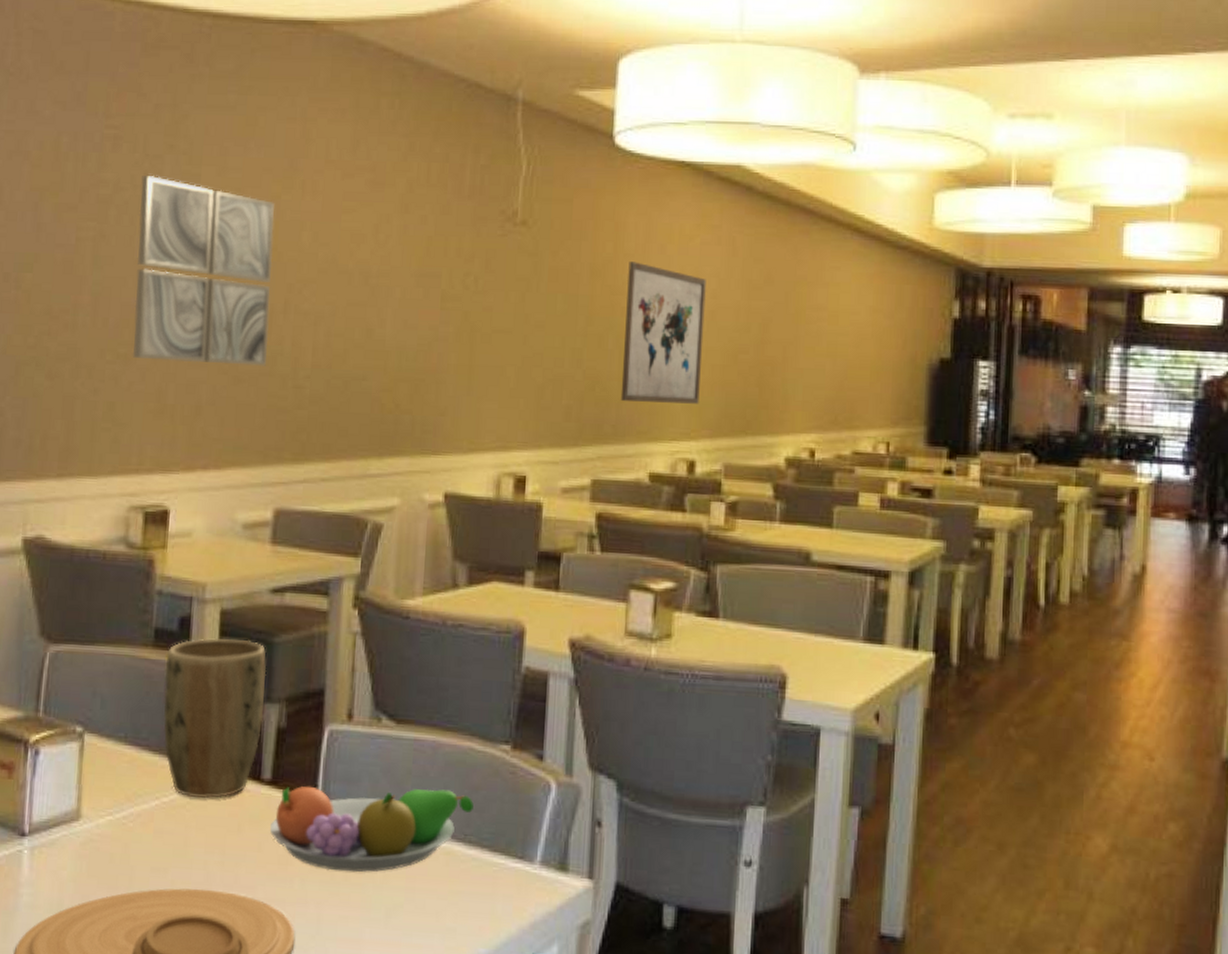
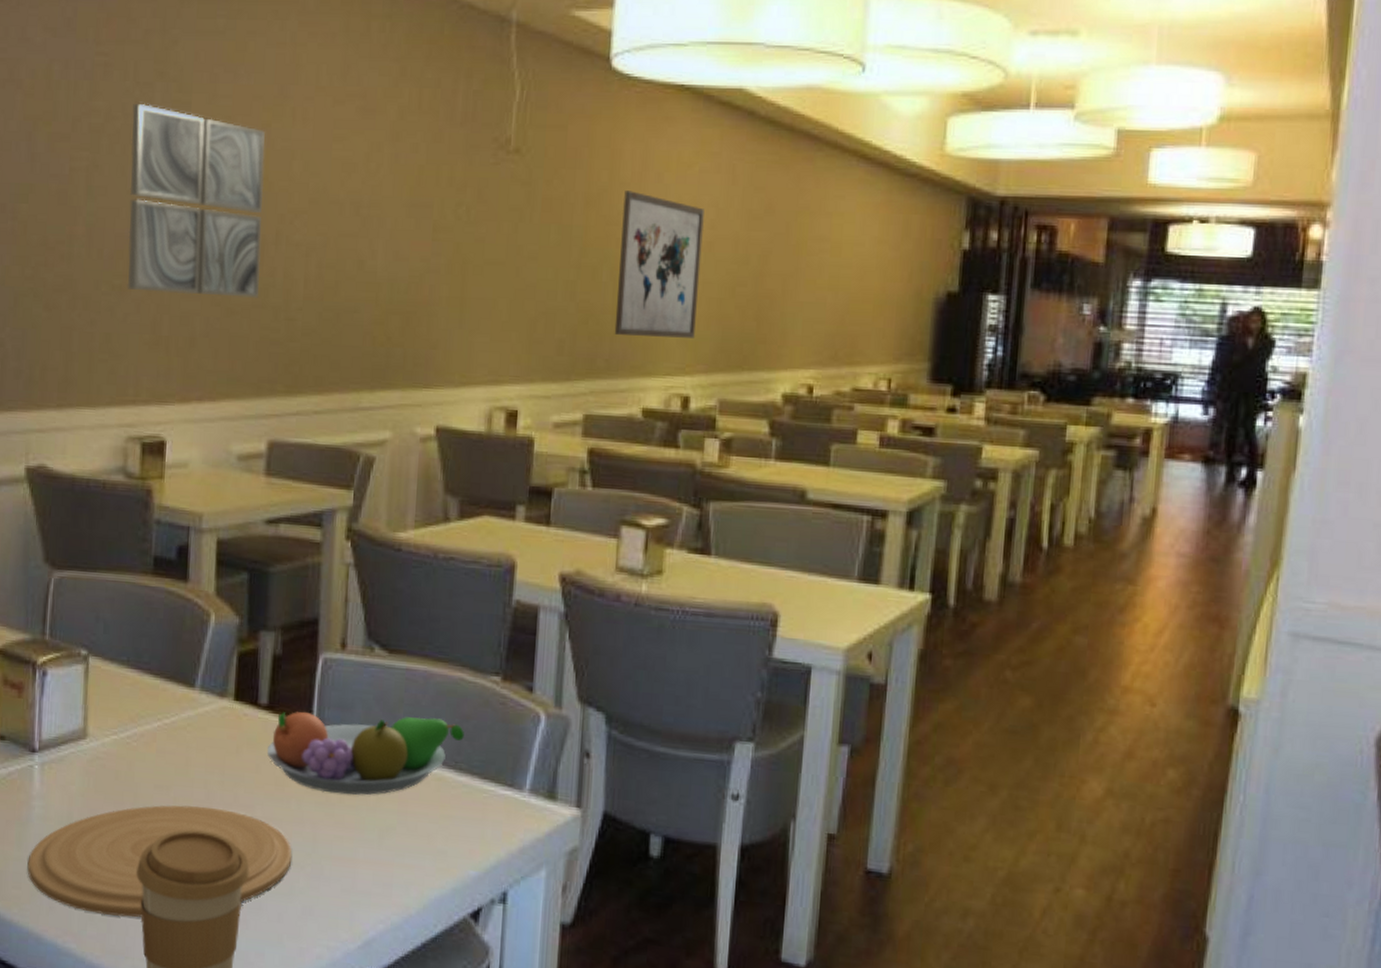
plant pot: present [163,637,267,798] -> none [163,566,262,721]

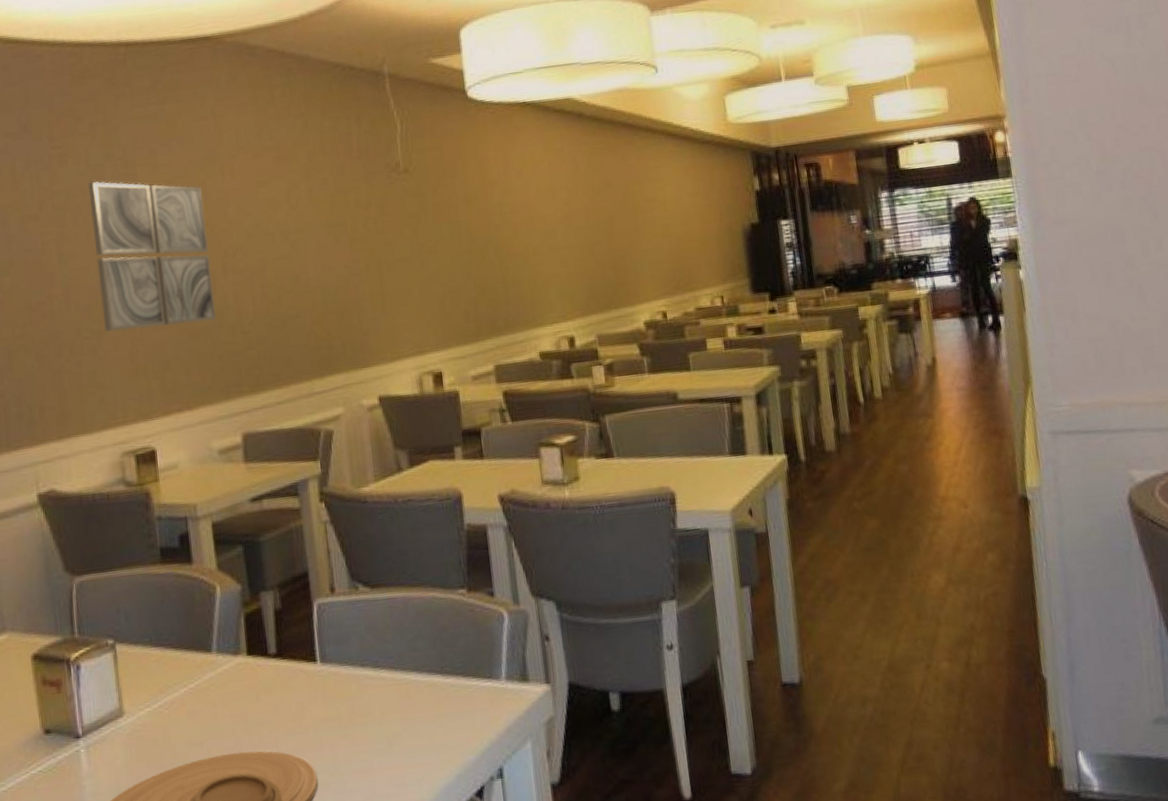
fruit bowl: present [267,711,465,795] -> none [282,634,446,718]
wall art: present [614,190,704,338] -> none [495,187,569,299]

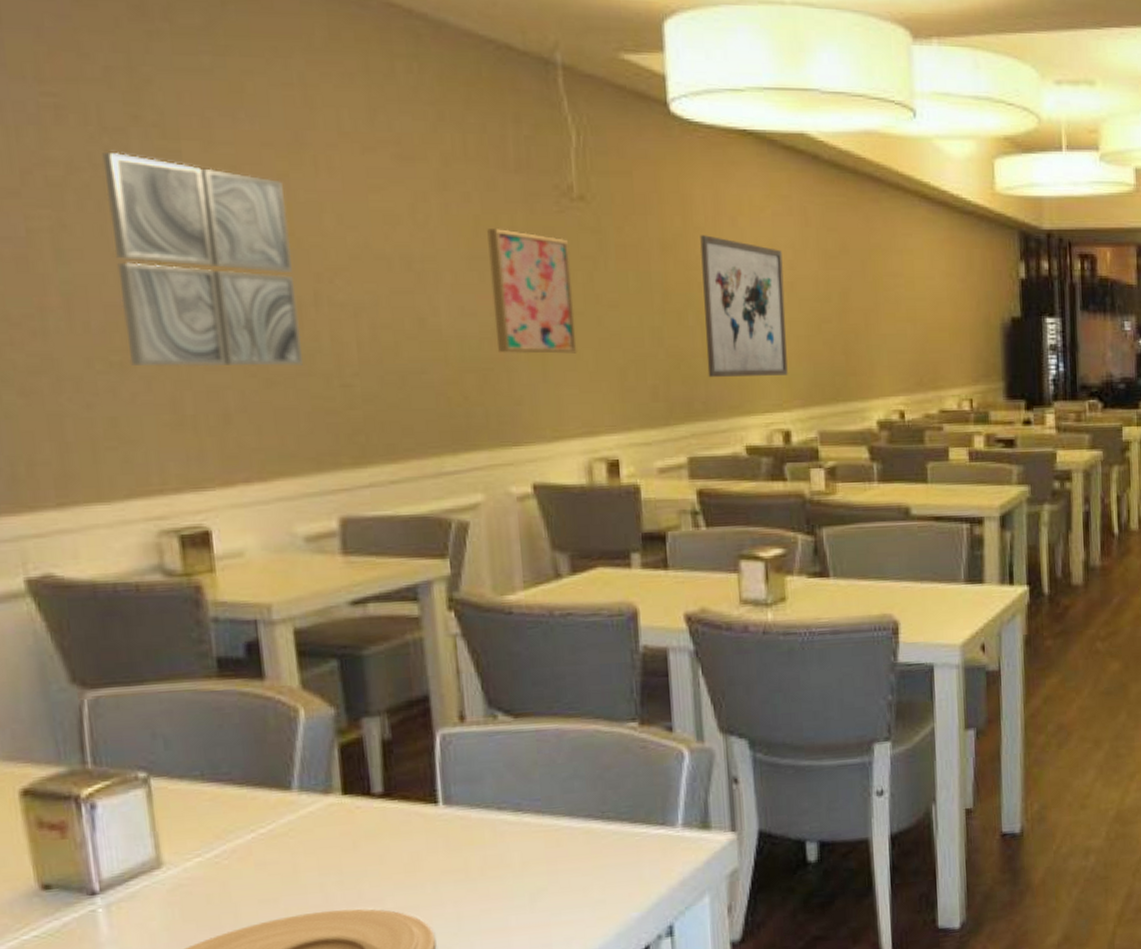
wall art: none [340,201,407,296] -> present [487,229,577,354]
wall art: none [495,187,569,299] -> present [700,235,788,377]

